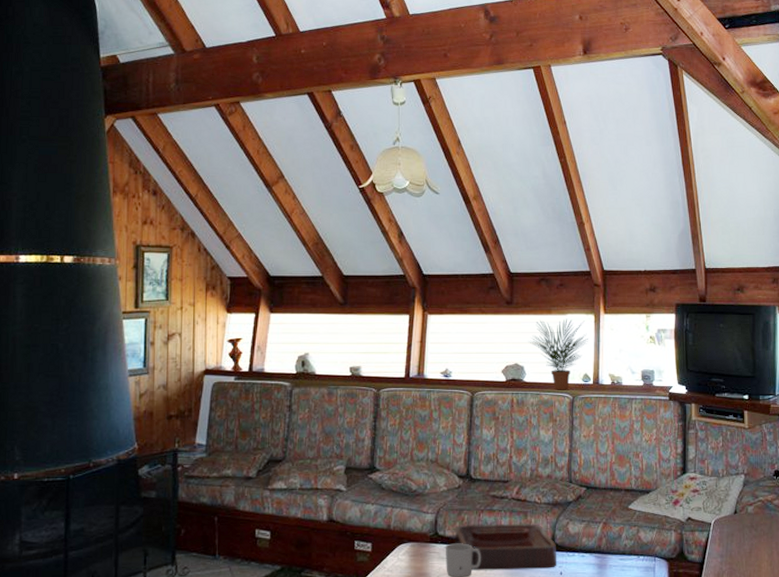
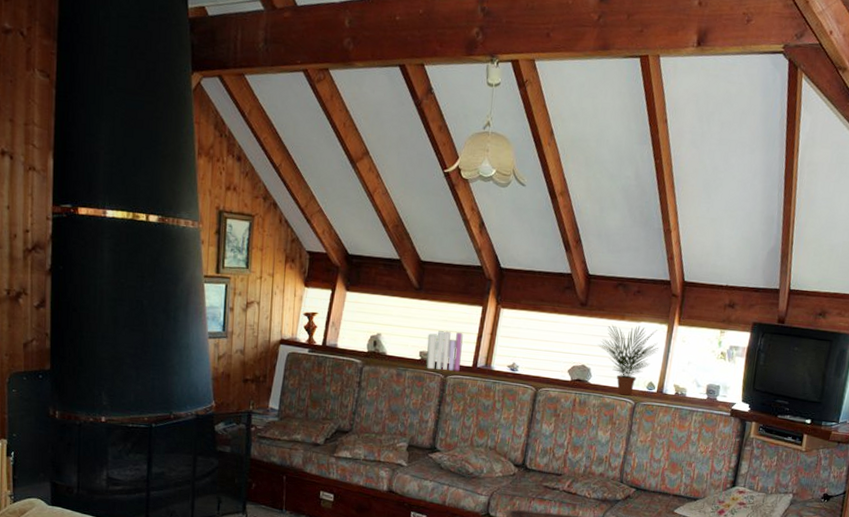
books: none [356,343,393,385] -> present [425,330,463,371]

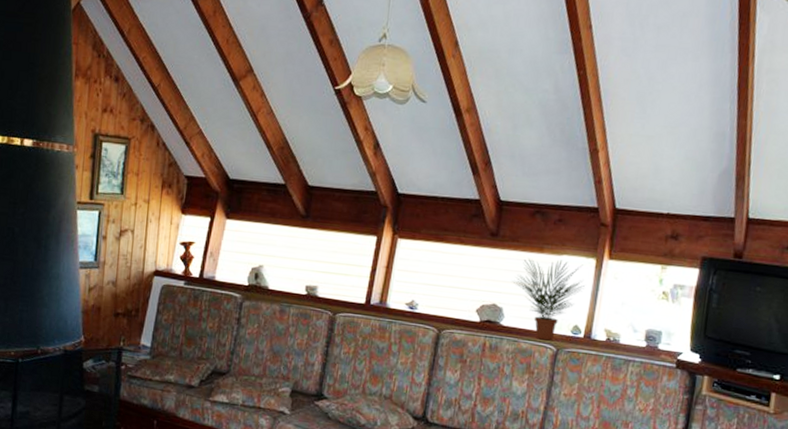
books: present [425,330,463,371] -> none [312,263,355,309]

